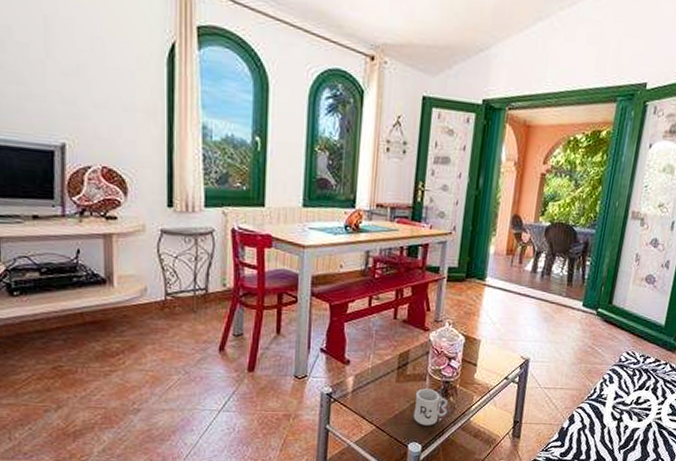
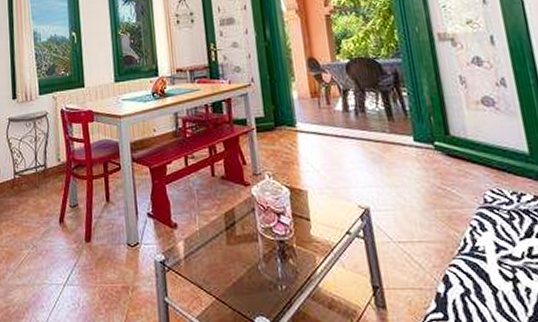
mug: present [413,388,449,426] -> none [250,250,290,295]

